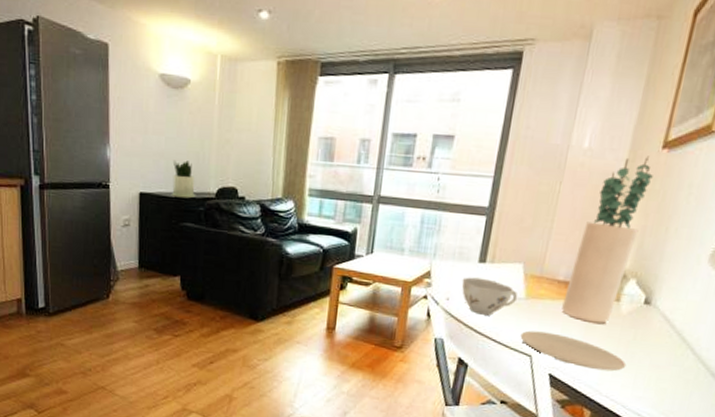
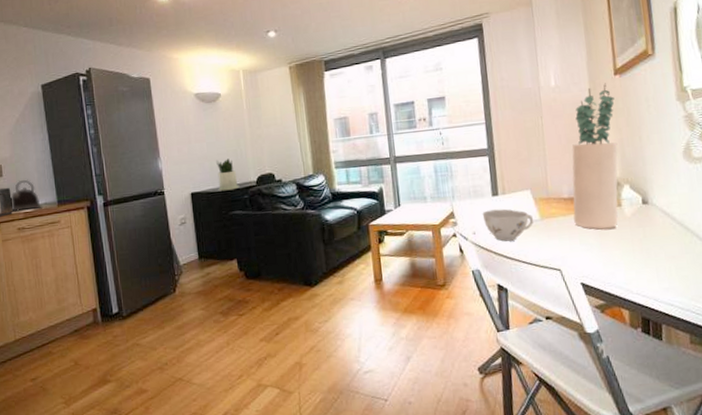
plate: present [520,330,627,372] -> none [546,245,646,272]

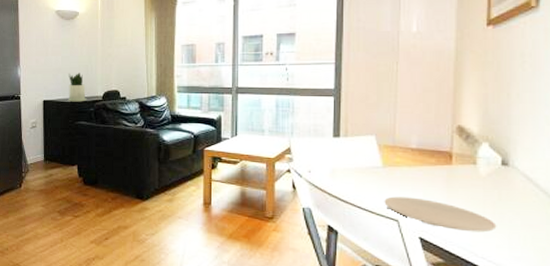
teacup: present [482,209,534,242] -> none [320,151,375,184]
plate: none [546,245,646,272] -> present [384,196,497,233]
vase: present [572,83,618,230] -> none [420,33,483,186]

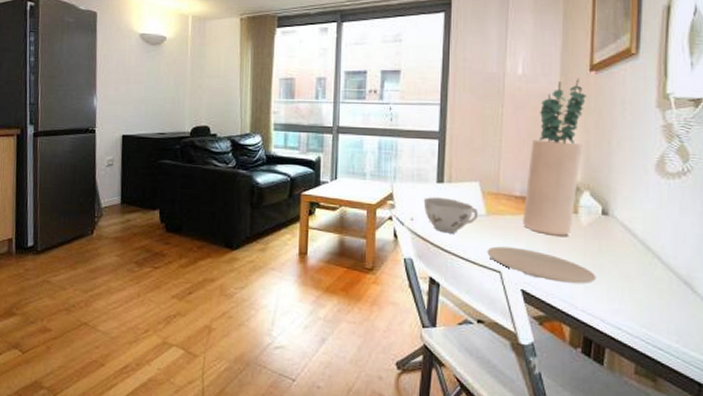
planter: present [67,73,87,102] -> none [150,105,173,138]
teacup: none [320,151,375,184] -> present [423,197,479,233]
vase: none [420,33,483,186] -> present [523,78,586,236]

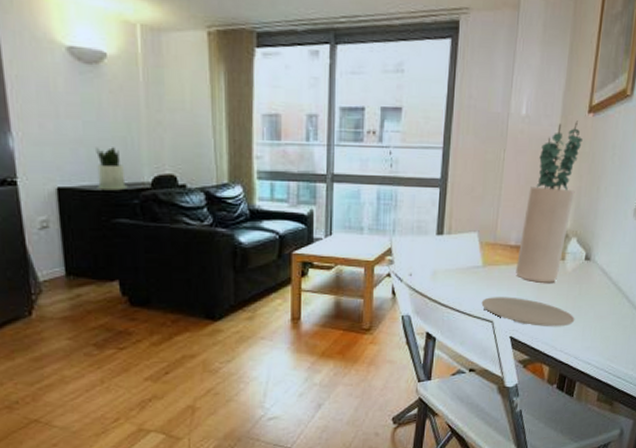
planter: none [150,105,173,138] -> present [96,147,128,191]
teacup: present [423,197,479,233] -> none [422,250,476,287]

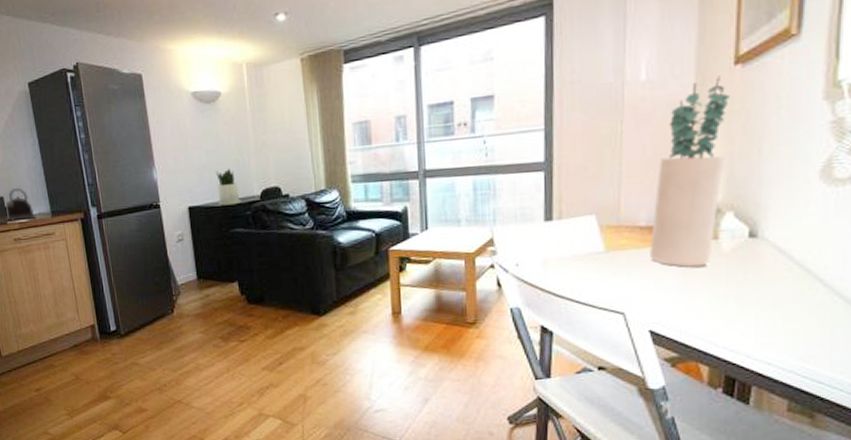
plate: present [481,297,575,327] -> none [607,284,742,320]

